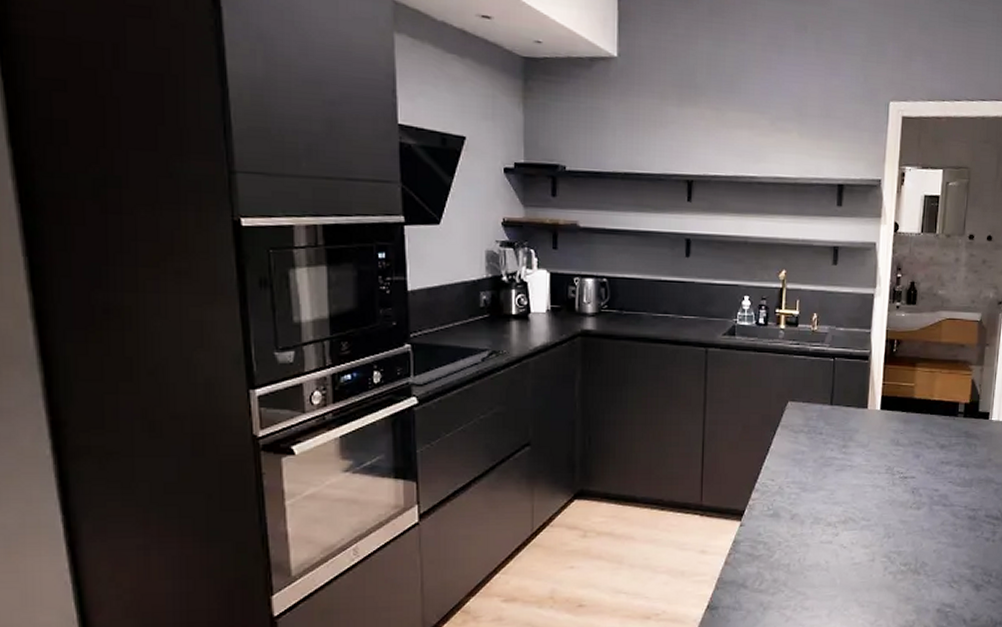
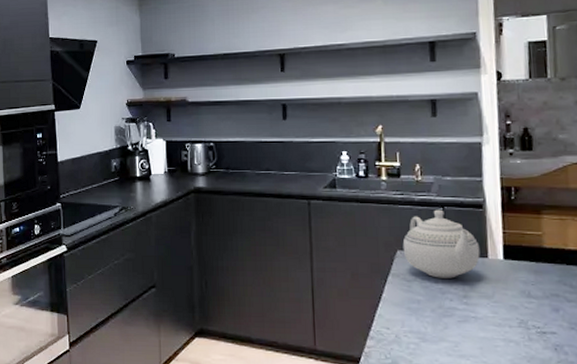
teapot: none [793,360,862,429] -> present [402,209,480,278]

